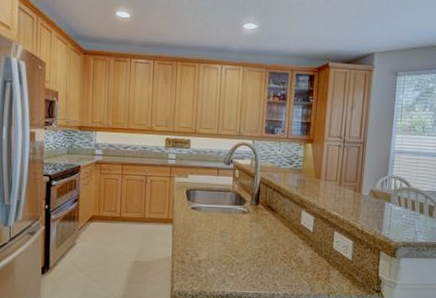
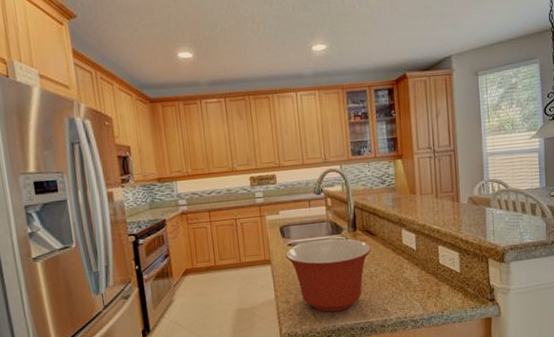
mixing bowl: none [188,208,271,279] -> present [285,238,372,312]

